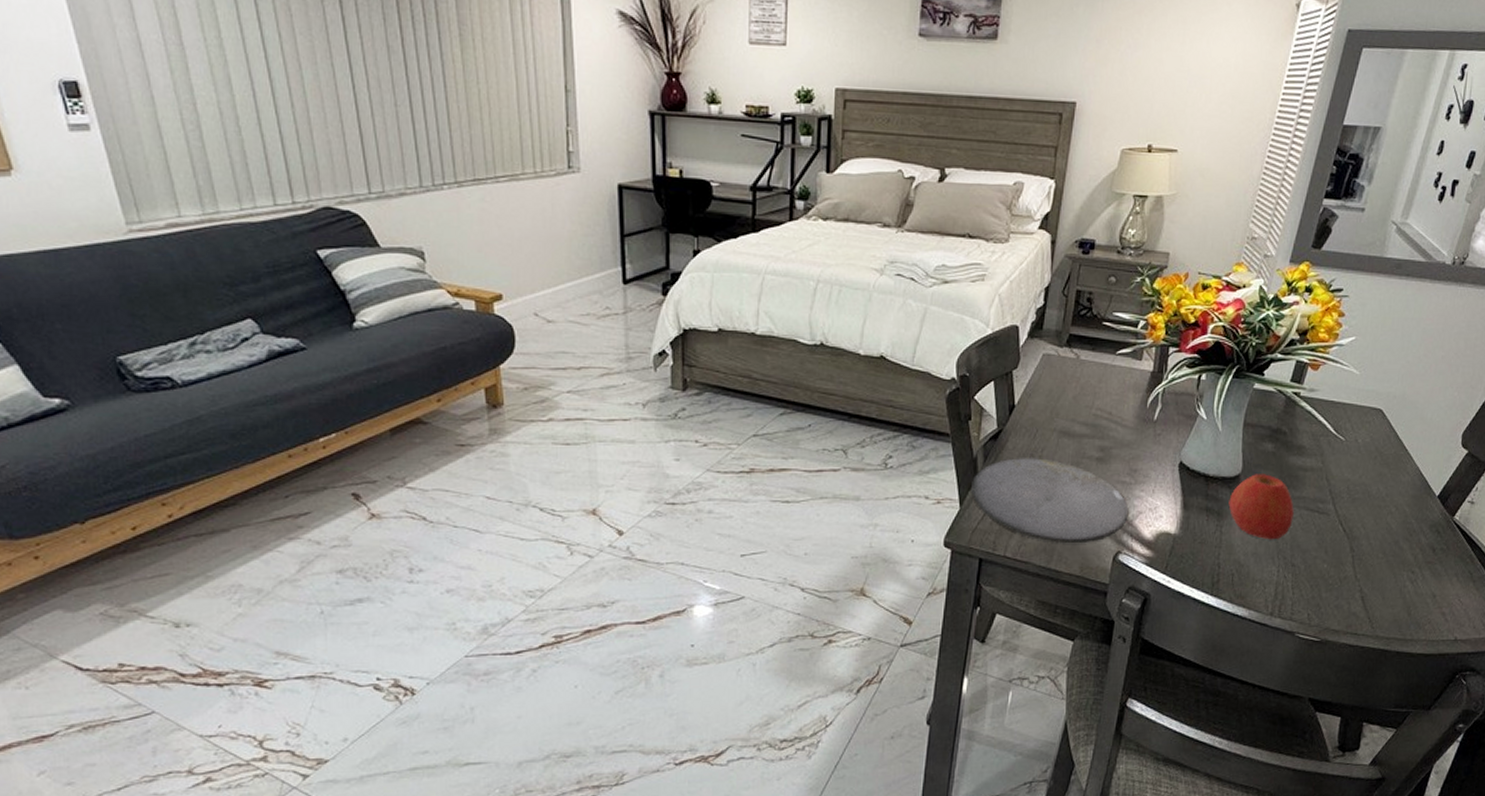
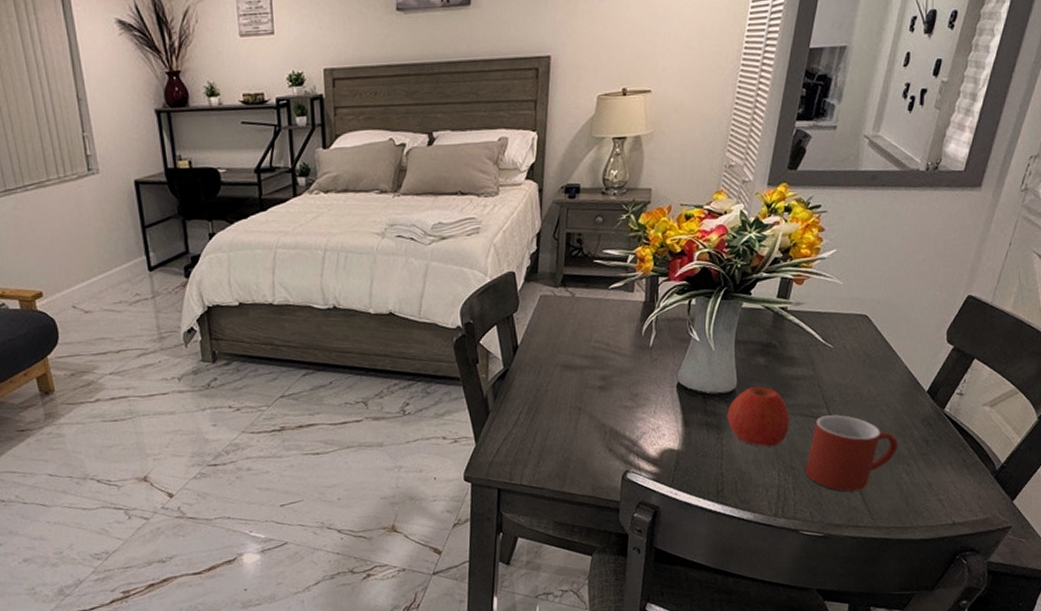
plate: present [971,458,1129,543] -> none [484,392,633,468]
mug: none [1306,512,1404,595] -> present [805,415,898,492]

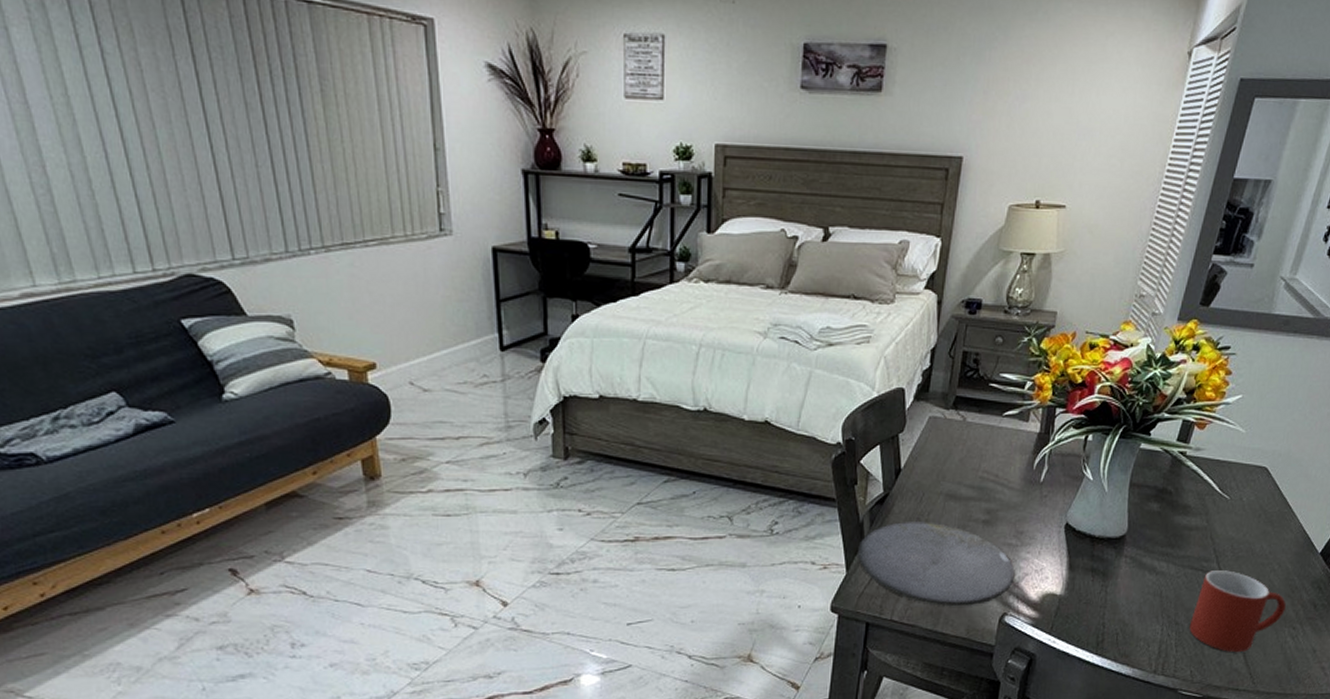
plate: none [484,392,633,468] -> present [858,522,1015,606]
apple: present [727,386,790,447] -> none [1114,534,1179,599]

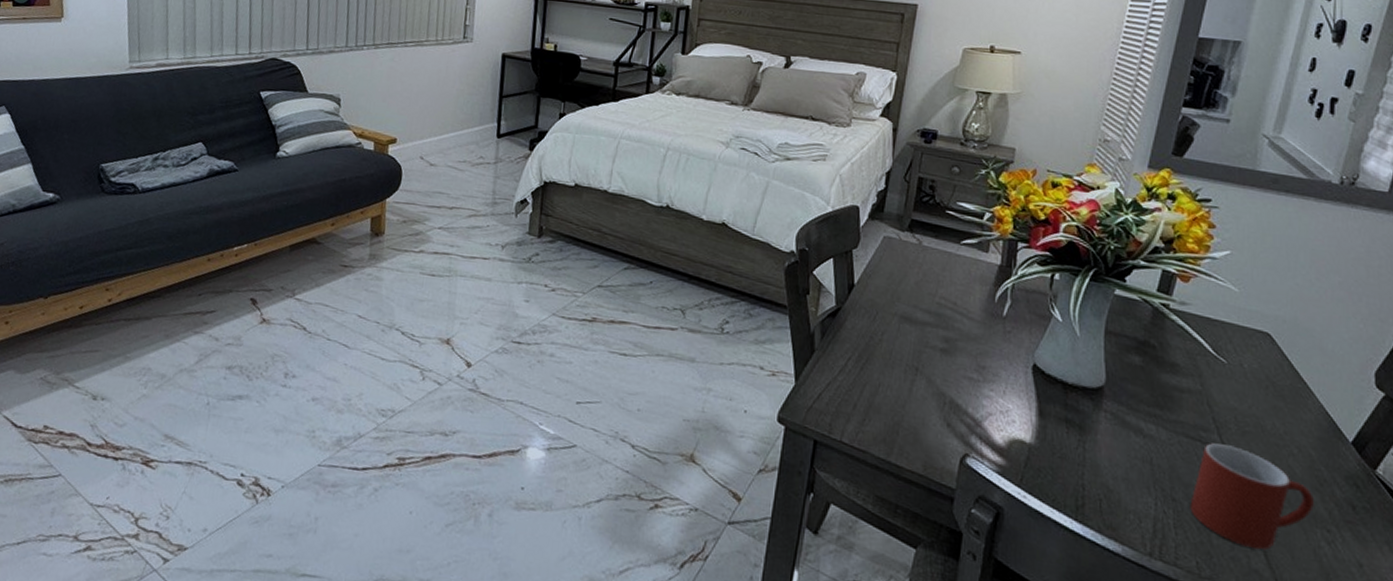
plate: present [858,522,1015,606] -> none [808,338,977,440]

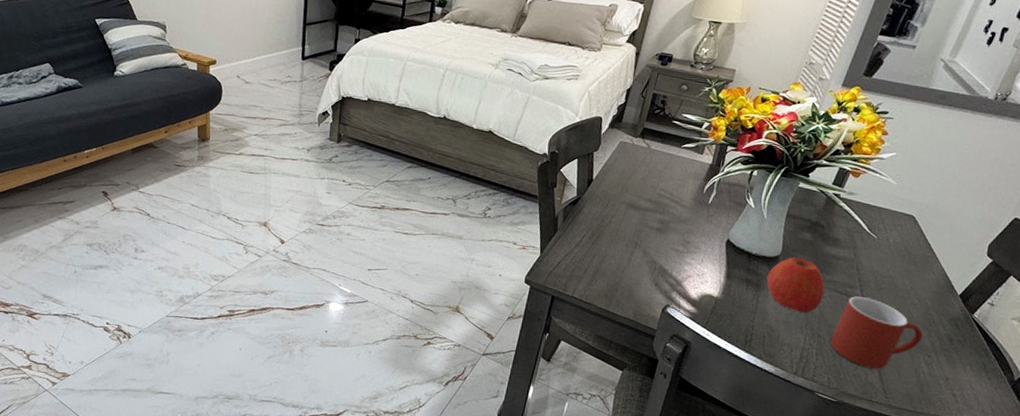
apple: none [1091,388,1171,467] -> present [766,257,825,313]

